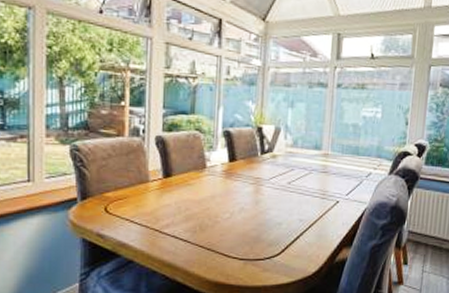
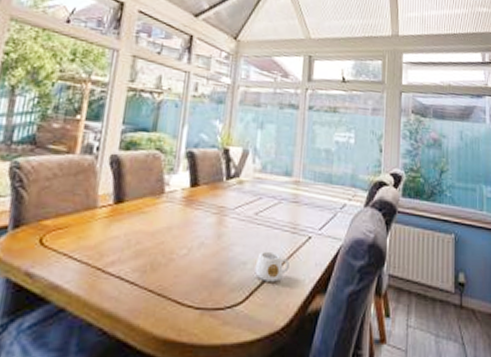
mug: none [289,213,320,238] -> present [254,251,290,282]

